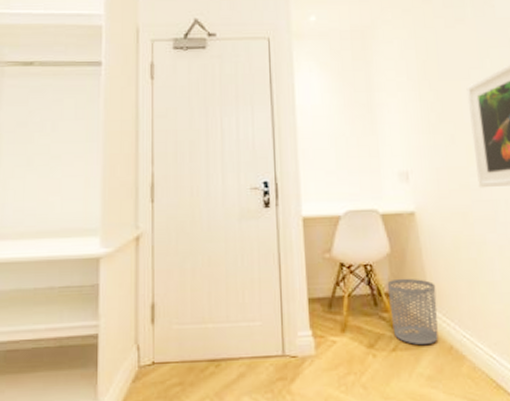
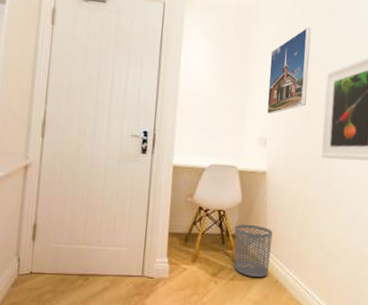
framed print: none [397,40,449,143] -> present [267,27,311,114]

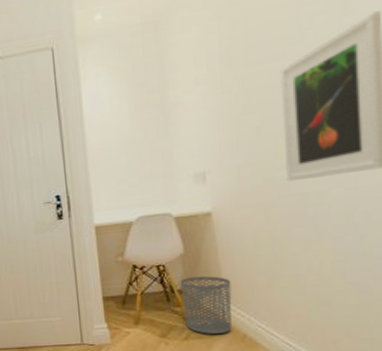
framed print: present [267,27,311,114] -> none [195,17,255,143]

